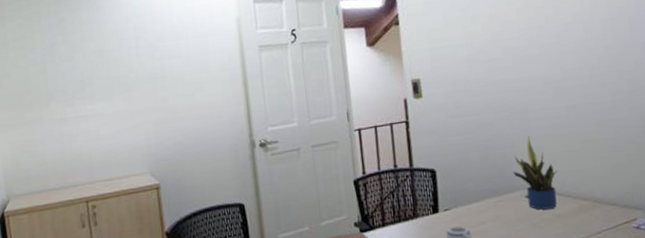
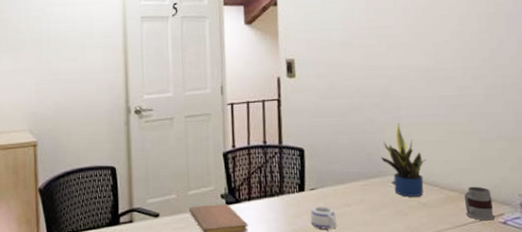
mug: none [597,193,628,228] -> present [464,186,495,221]

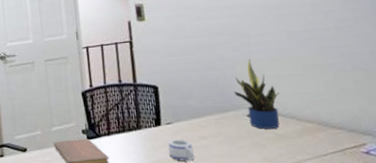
mug: present [464,186,495,221] -> none [322,117,356,151]

